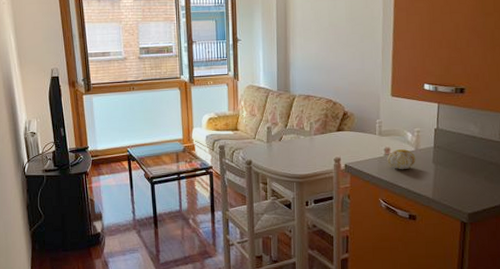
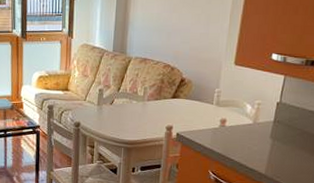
fruit: present [387,149,416,170] -> none [222,121,253,143]

